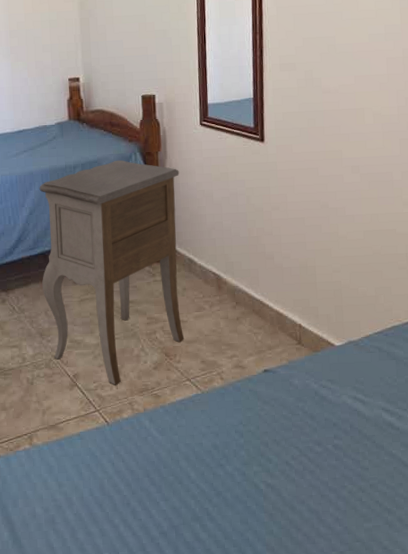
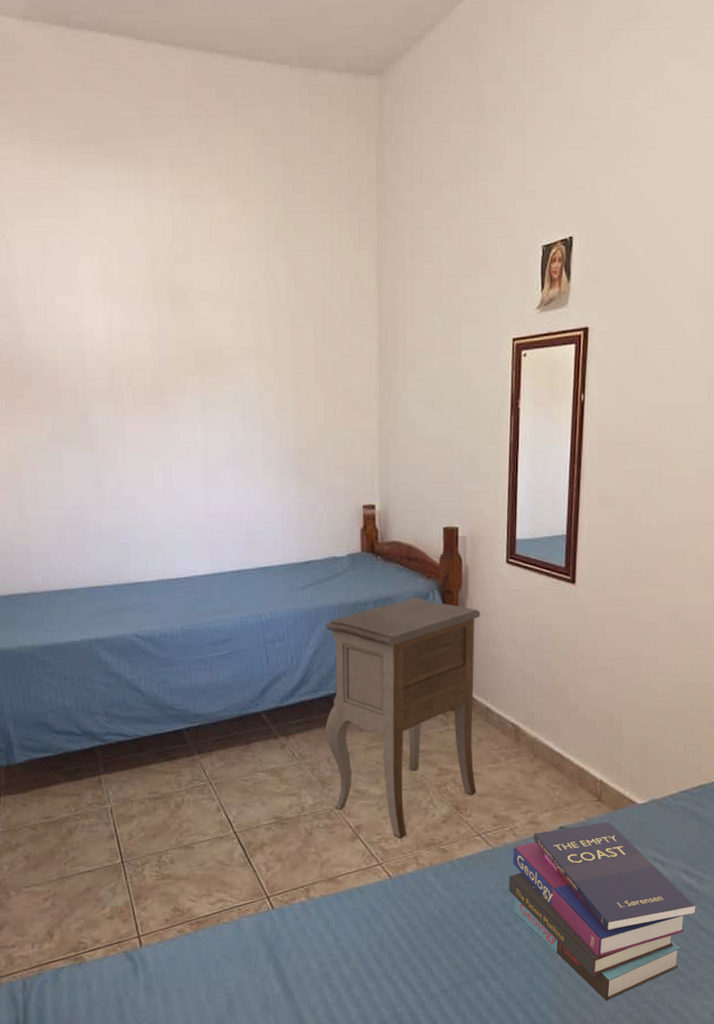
books: none [219,363,399,540] -> present [509,821,696,1001]

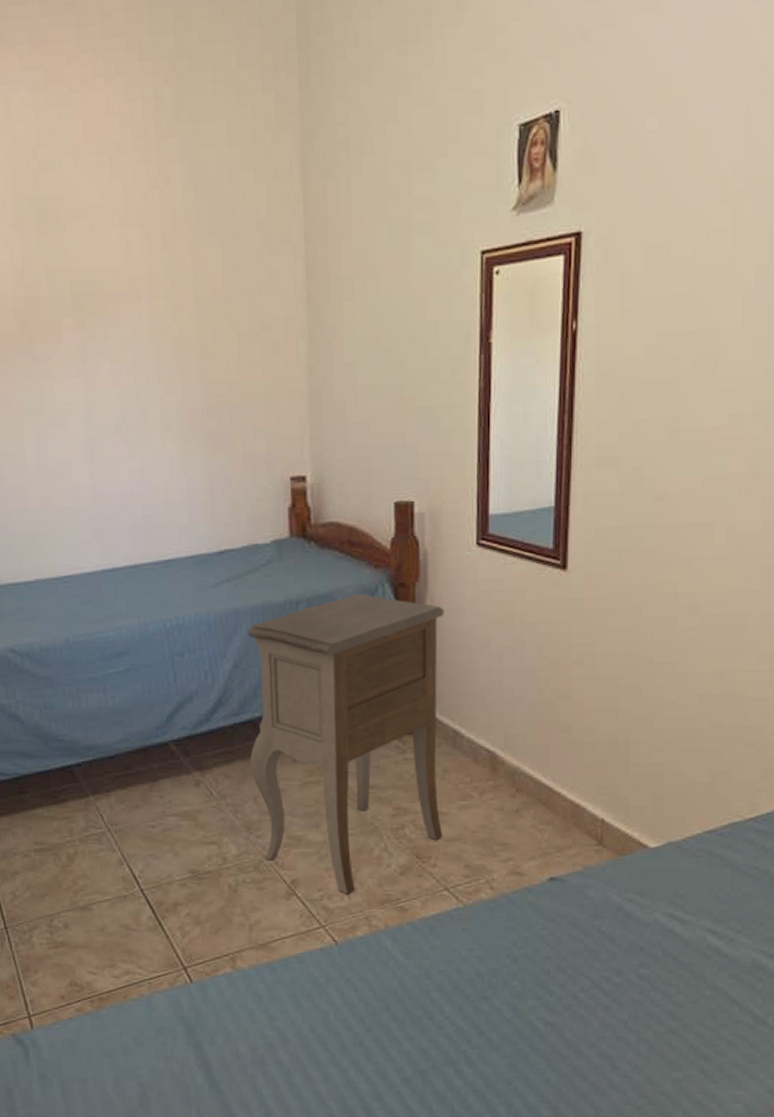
books: present [509,821,696,1001] -> none [485,870,726,1091]

